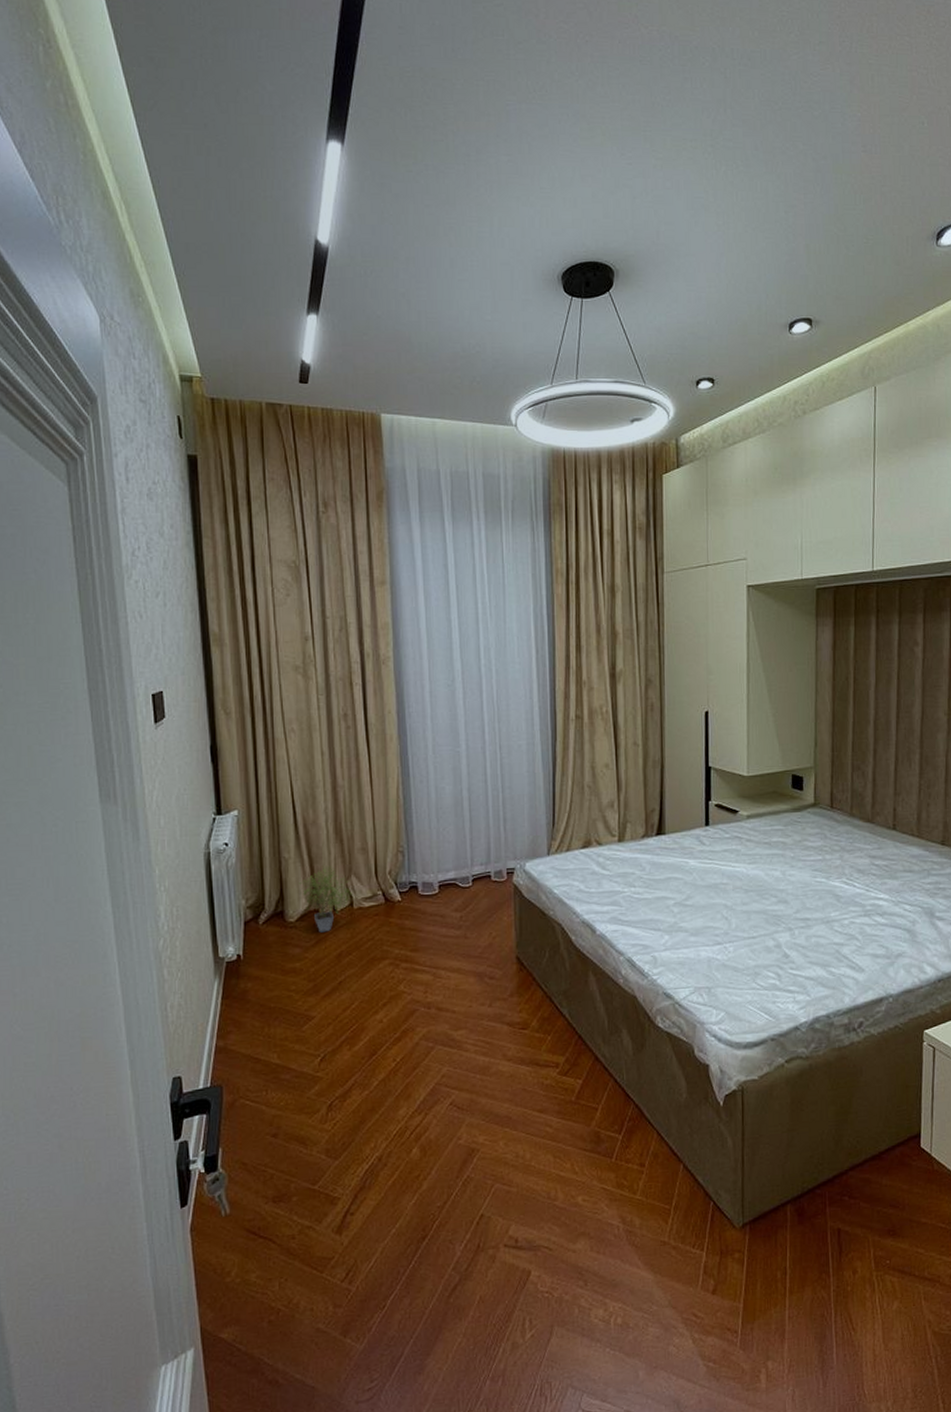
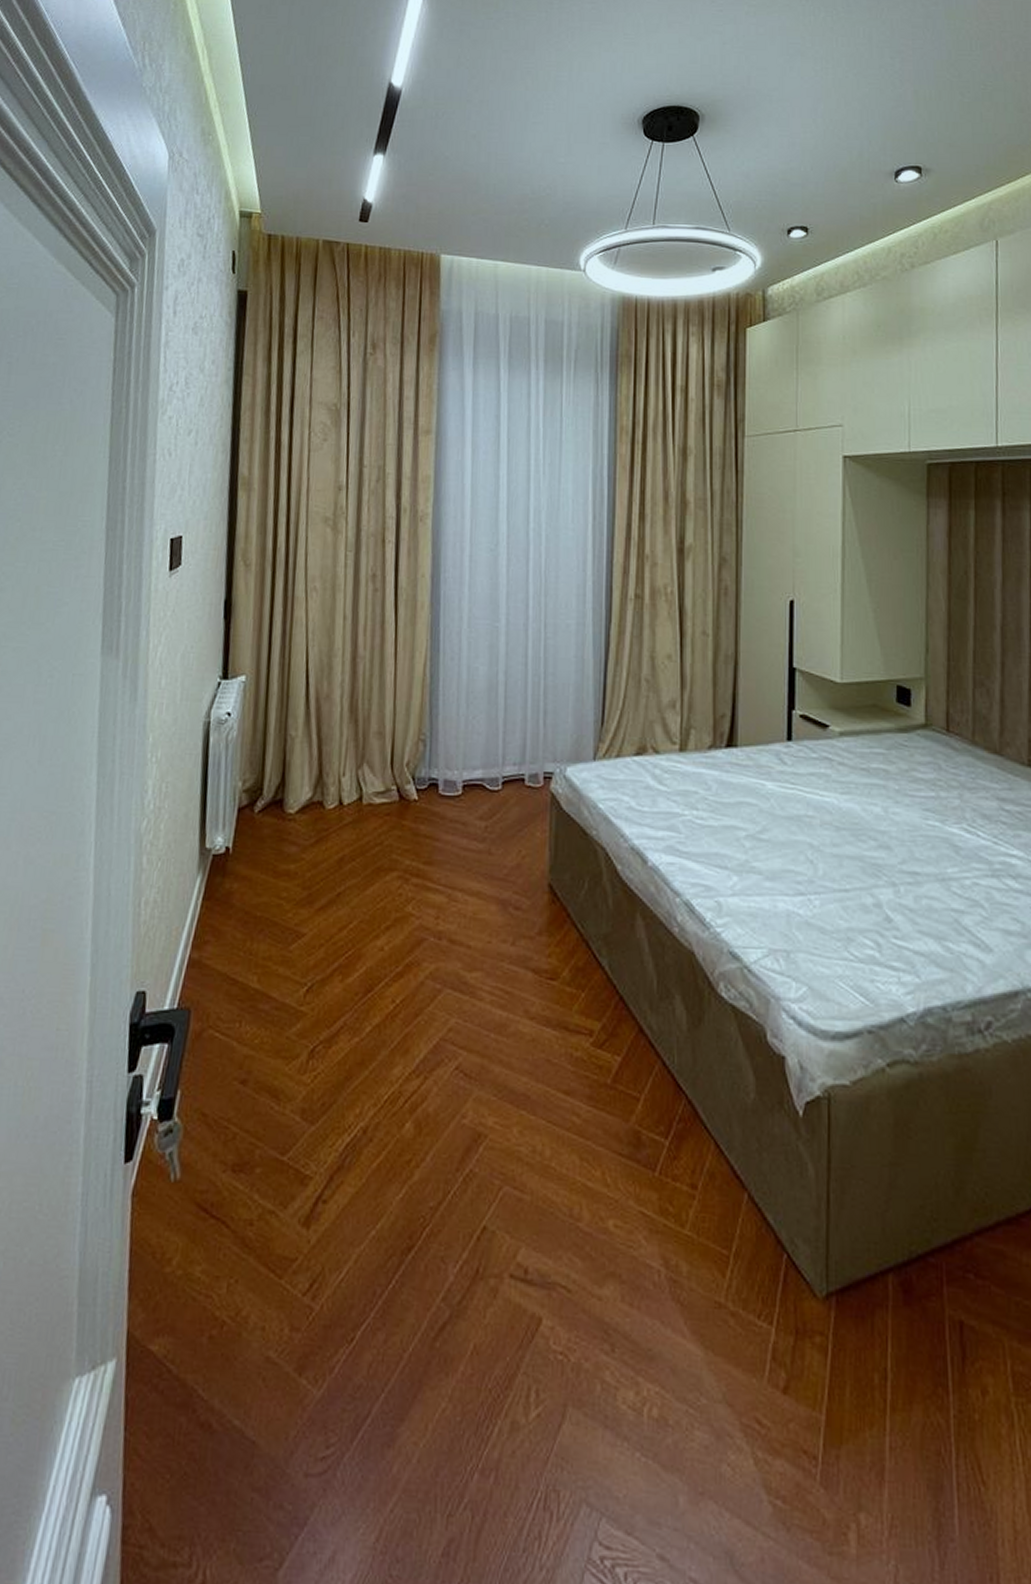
potted plant: present [298,867,352,933] -> none [302,751,362,830]

